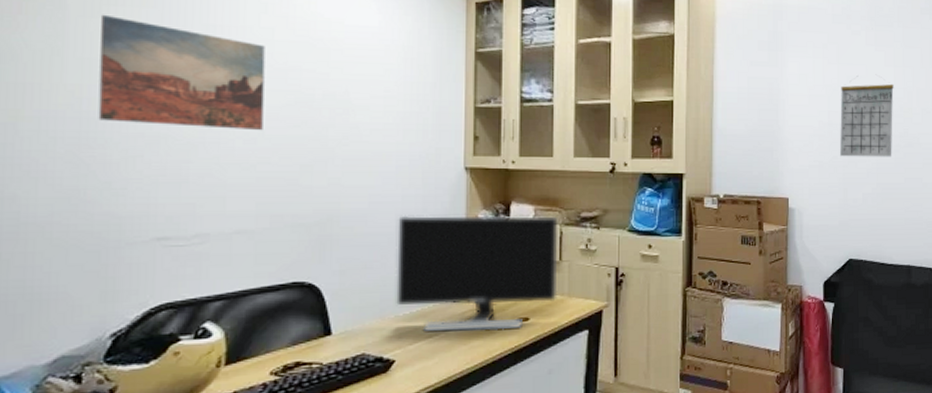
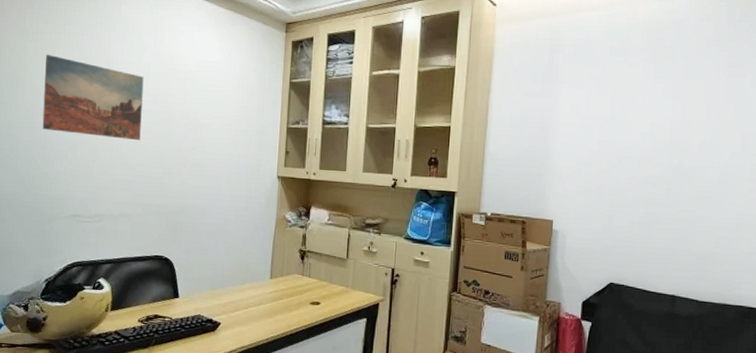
monitor: present [396,215,558,332] -> none [223,211,348,310]
calendar: present [840,76,894,157] -> none [608,107,671,188]

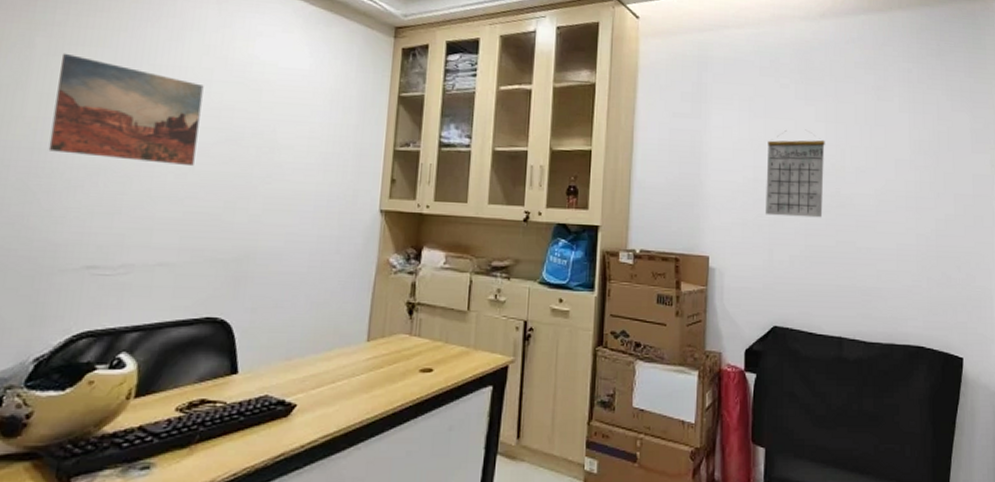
calendar: none [608,107,671,188] -> present [766,130,825,218]

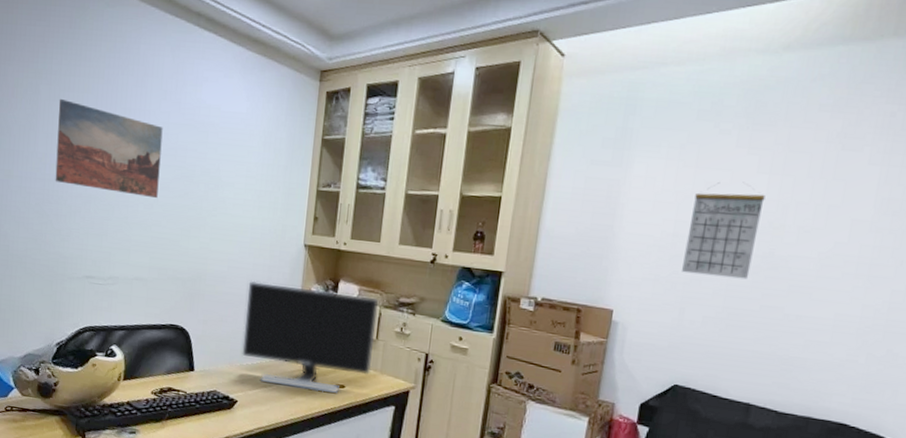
monitor: none [303,255,469,380] -> present [242,280,379,393]

